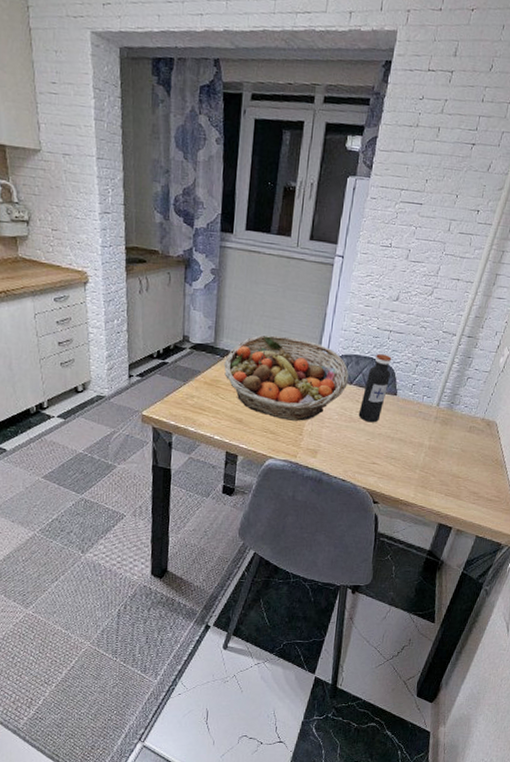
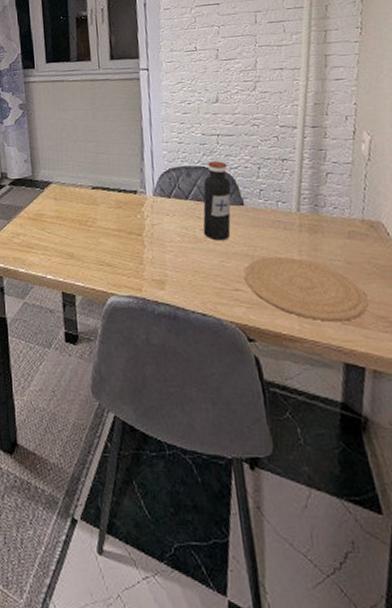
fruit basket: present [224,335,349,421] -> none [45,158,183,249]
plate: none [382,440,469,494] -> present [244,257,369,322]

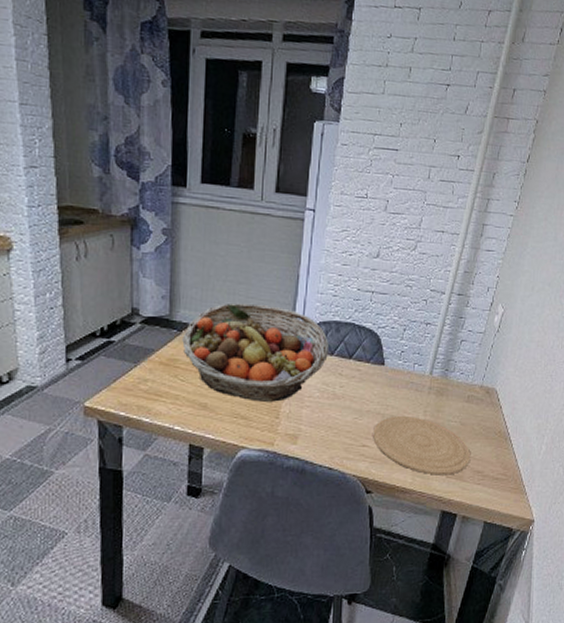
fruit basket: none [45,158,183,249] -> present [182,303,329,402]
water bottle: present [203,161,231,241] -> none [342,319,376,399]

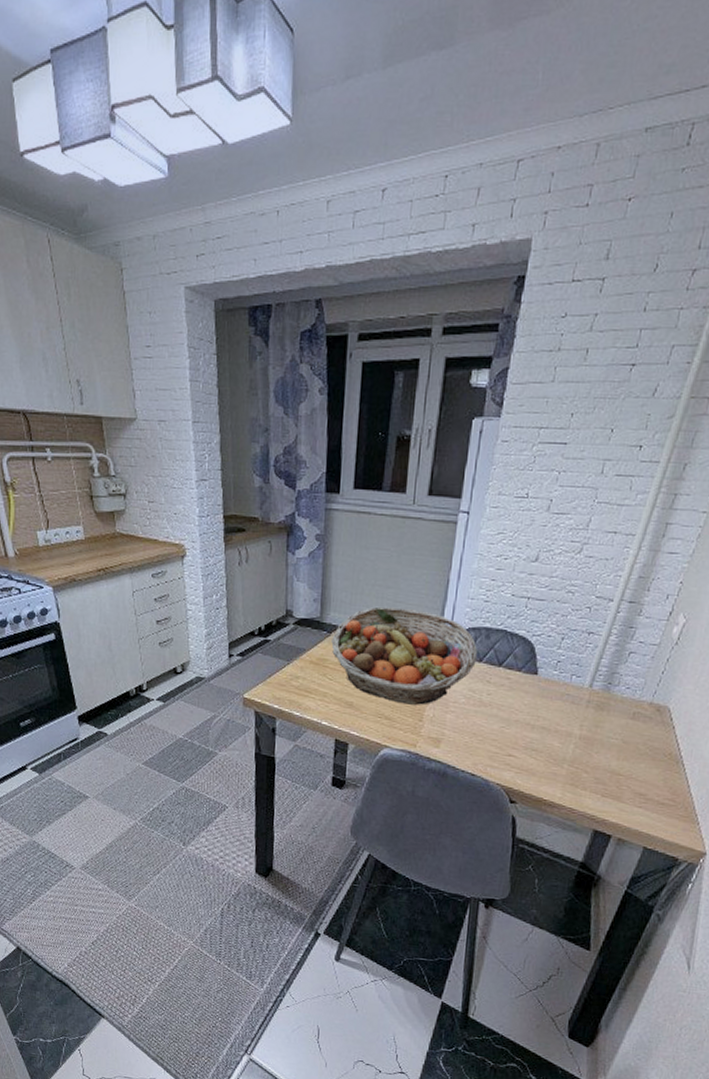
plate: present [373,416,471,475] -> none [520,728,633,794]

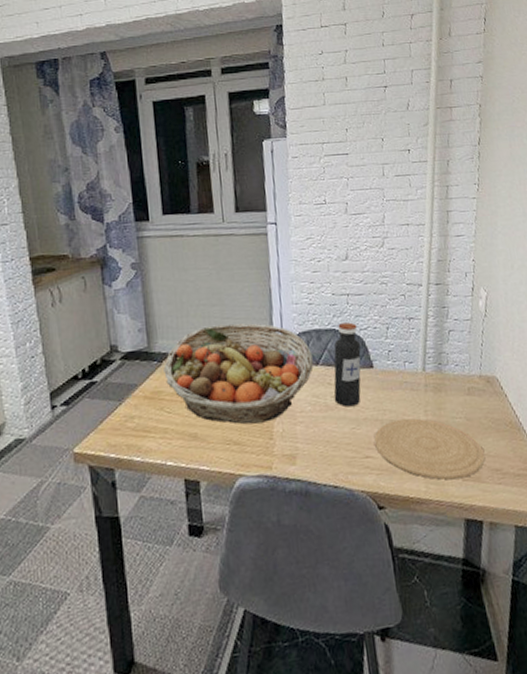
water bottle: none [490,626,531,708] -> present [333,322,361,408]
plate: none [520,728,633,794] -> present [374,418,486,480]

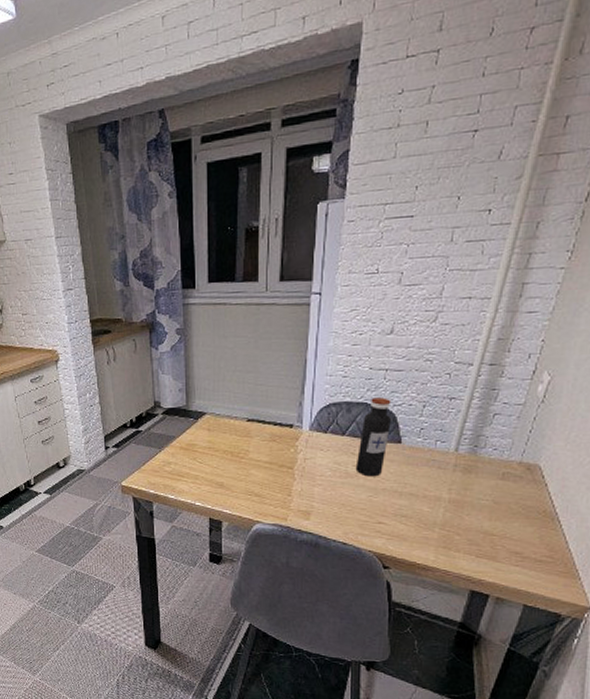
fruit basket: present [163,323,314,425] -> none [198,390,339,481]
plate: present [374,418,486,480] -> none [390,494,507,555]

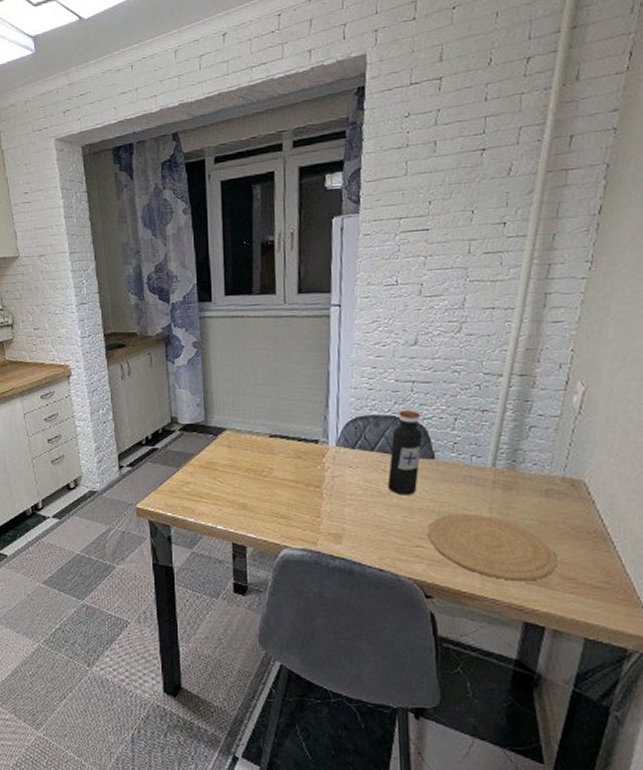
plate: none [390,494,507,555] -> present [428,514,558,581]

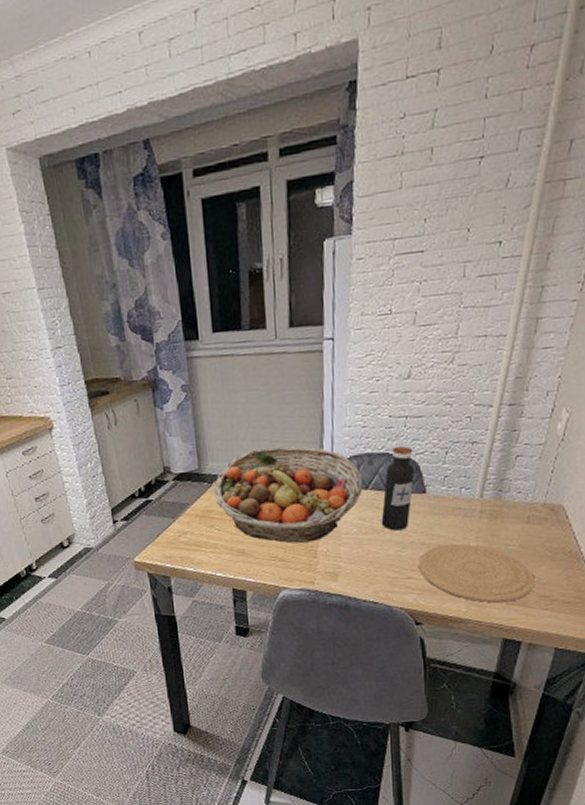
fruit basket: none [218,404,368,501] -> present [213,446,362,543]

